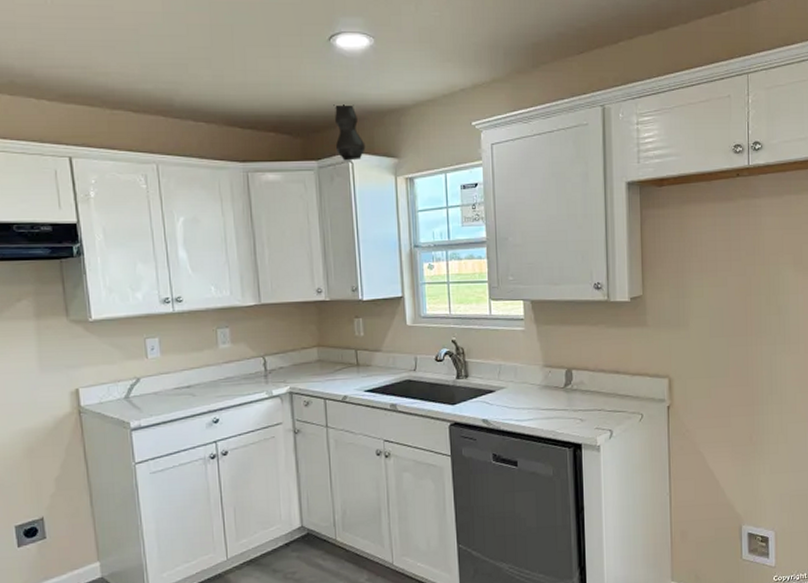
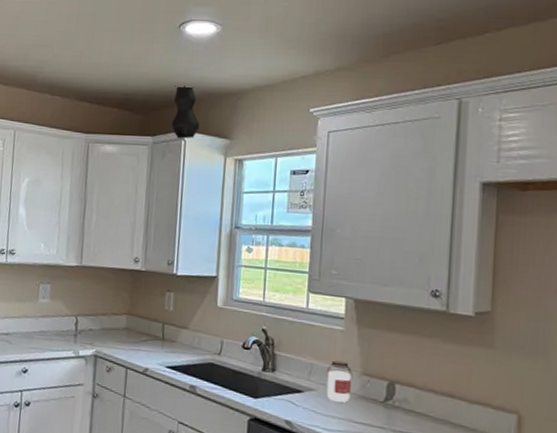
jar: none [513,358,536,395] -> present [326,360,353,403]

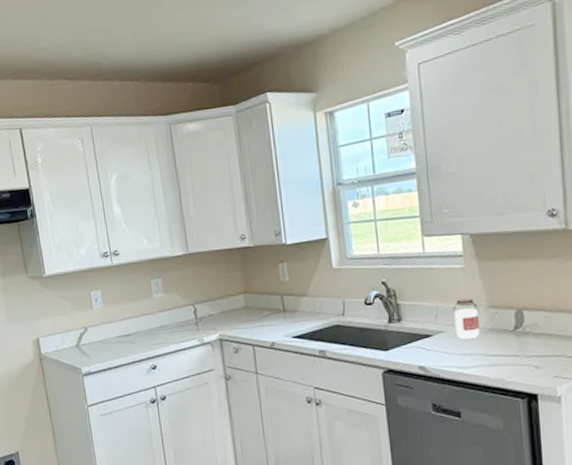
vase: present [171,86,200,139] -> none [248,42,282,102]

